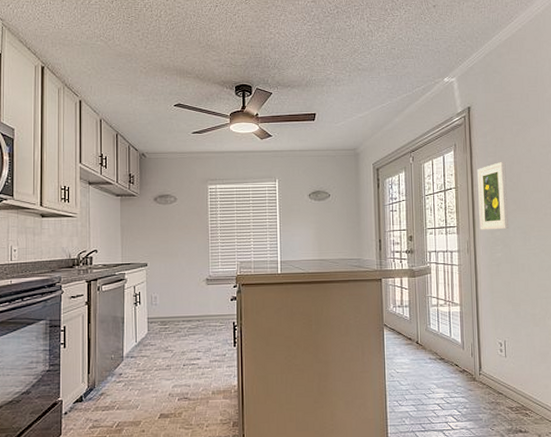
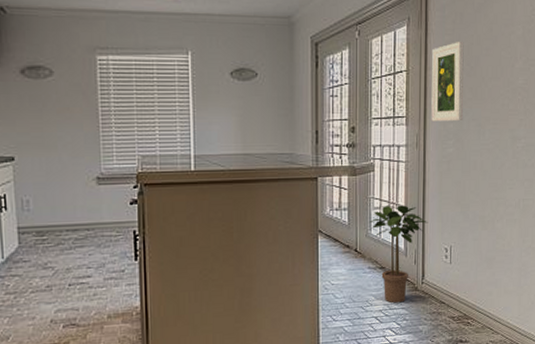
potted plant: none [428,303,482,392] -> present [369,205,428,303]

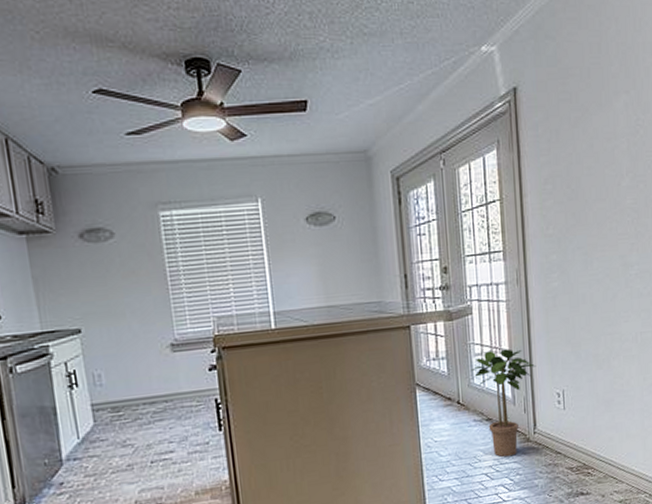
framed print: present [431,41,464,122] -> none [527,161,566,254]

